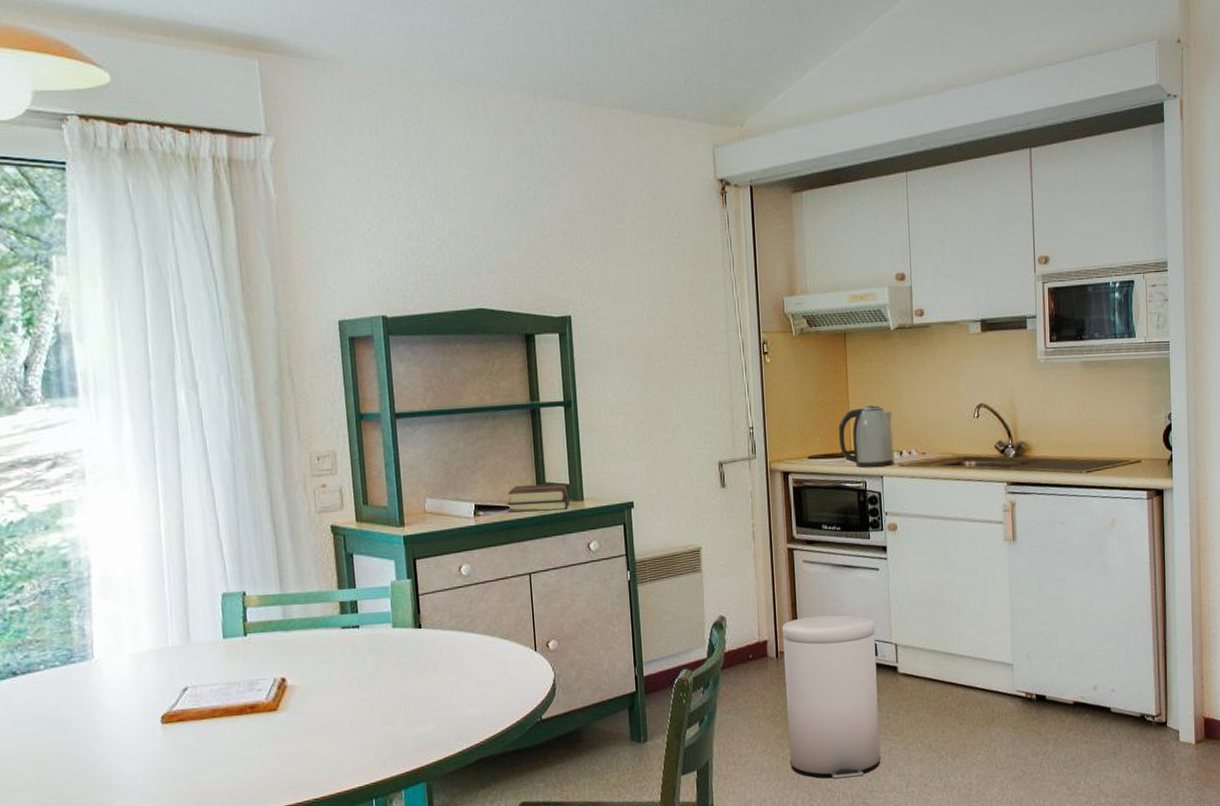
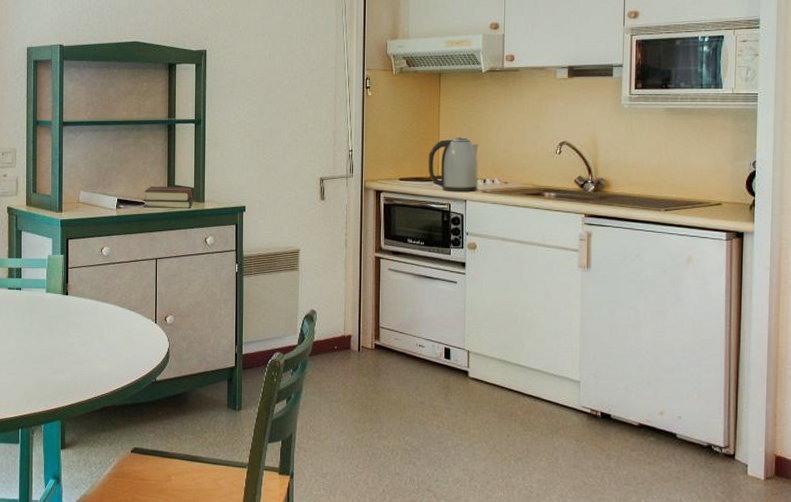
pedal bin: present [782,614,881,779] -> none [363,318,449,466]

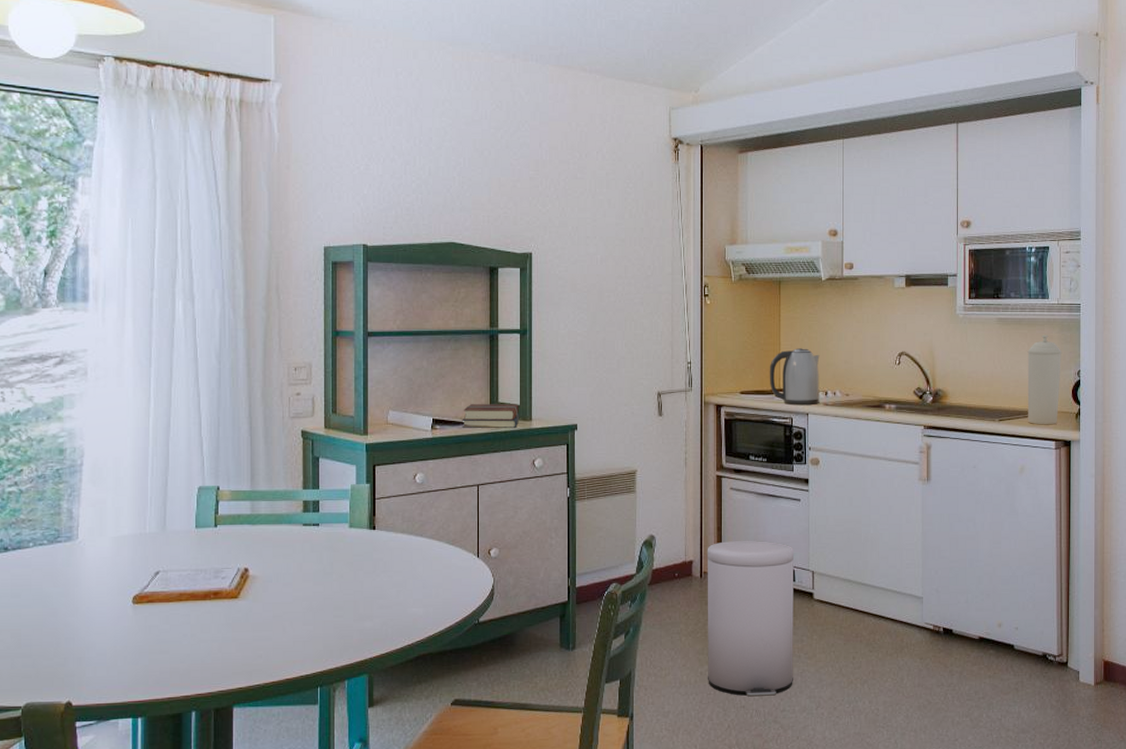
pedal bin: none [363,318,449,466] -> present [707,540,793,697]
canister: none [696,125,736,216] -> present [1027,335,1062,425]

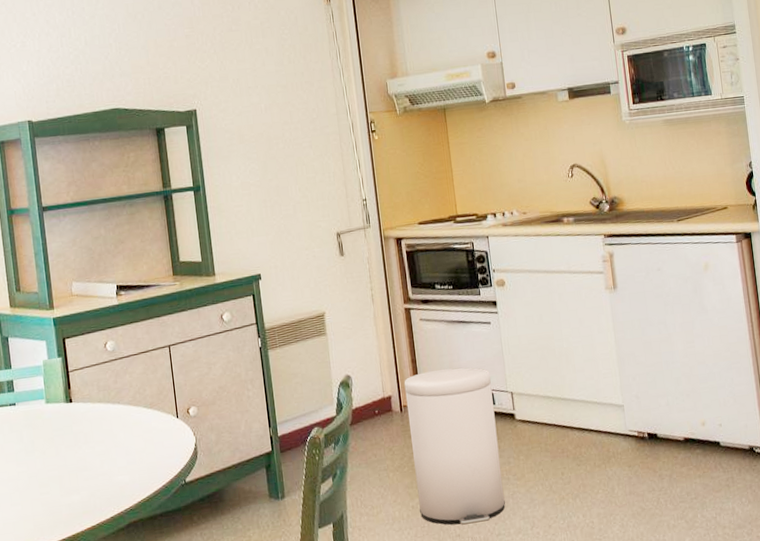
books: present [462,404,520,429] -> none [146,261,203,291]
kettle: present [769,348,820,406] -> none [444,172,498,231]
canister: present [1027,335,1062,425] -> none [697,130,736,221]

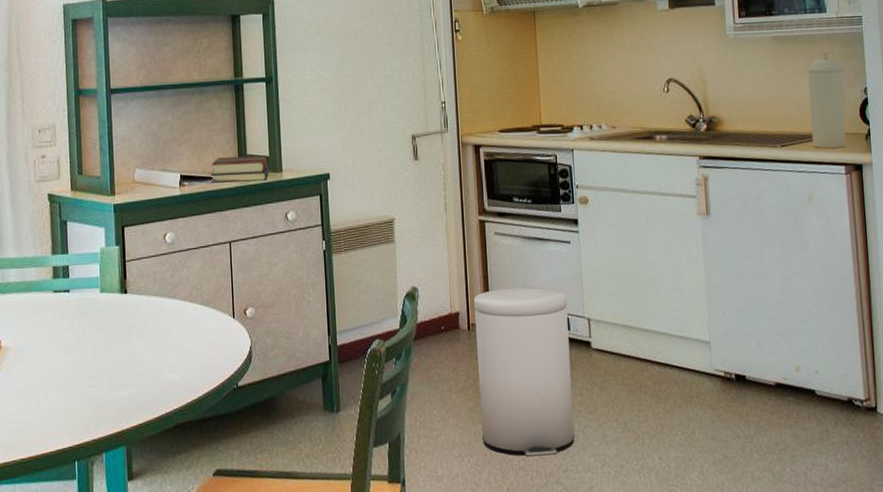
books: none [146,261,203,291] -> present [210,155,270,183]
canister: none [697,130,736,221] -> present [807,51,846,149]

